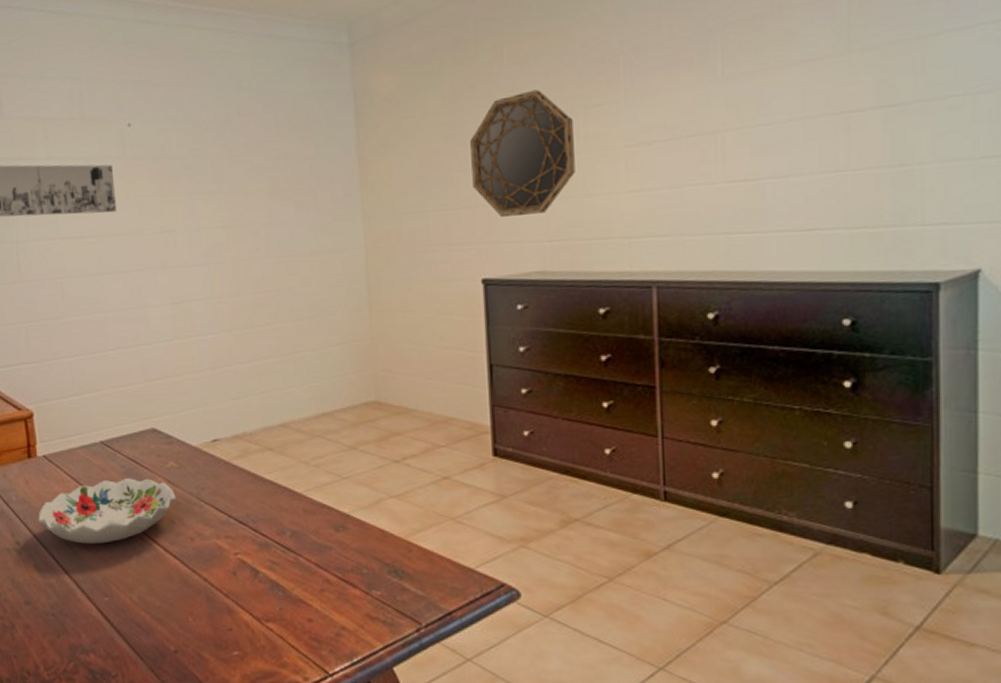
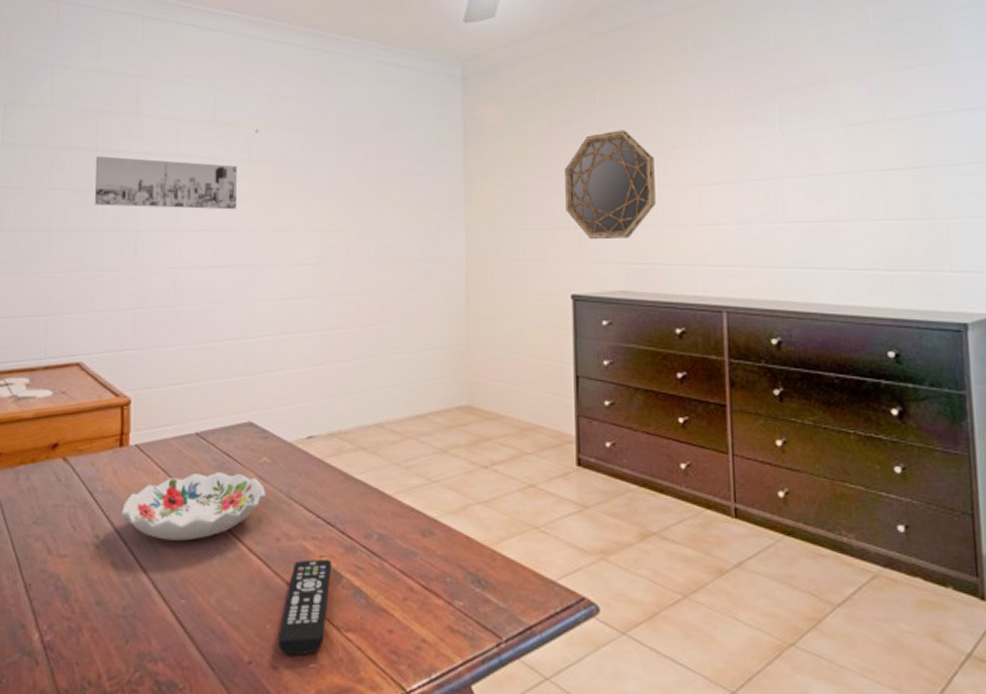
remote control: none [200,557,248,645] -> present [277,559,332,656]

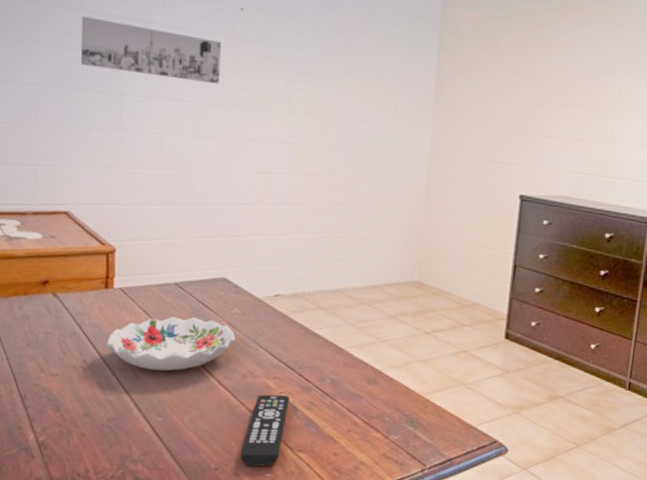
home mirror: present [565,130,656,240] -> none [525,48,612,150]

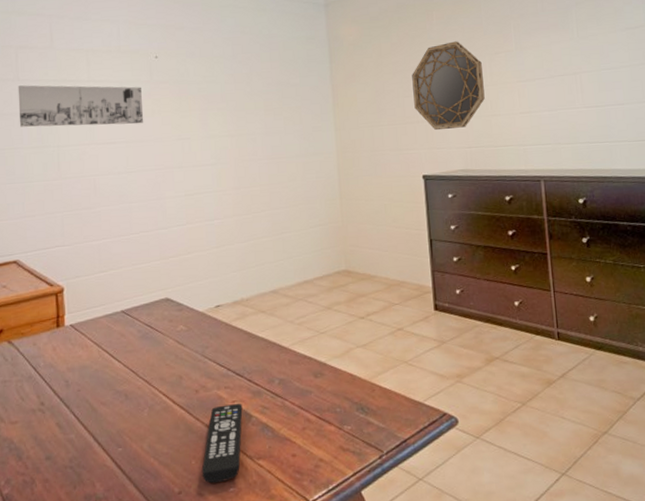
decorative bowl: present [107,316,236,371] -> none [62,340,184,401]
home mirror: none [525,48,612,150] -> present [412,41,485,131]

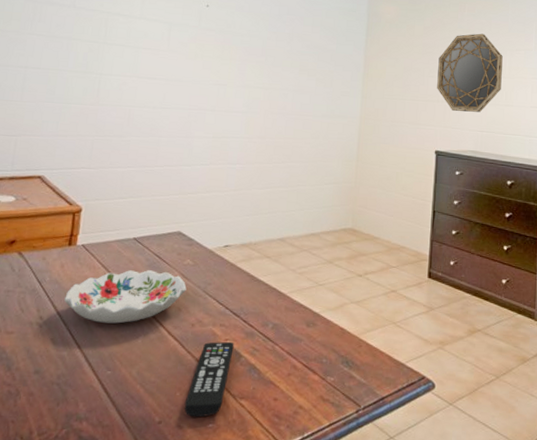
wall art: present [18,85,144,127] -> none [68,12,189,65]
decorative bowl: none [62,340,184,401] -> present [64,269,187,324]

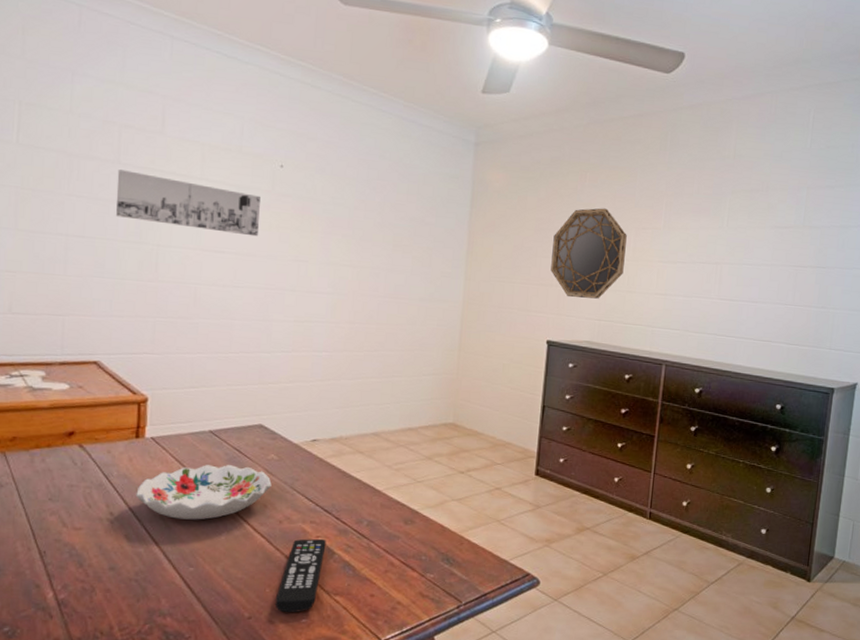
wall art: none [68,12,189,65] -> present [116,169,261,237]

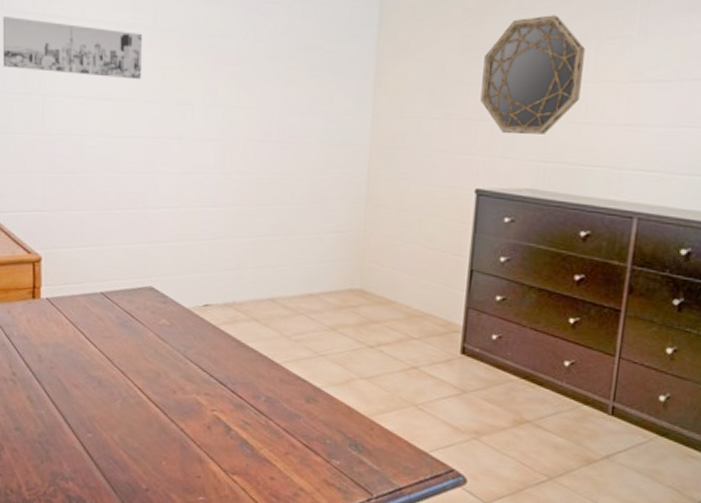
decorative bowl: present [136,464,272,520] -> none [35,328,164,386]
remote control: present [275,539,326,613] -> none [171,411,222,489]

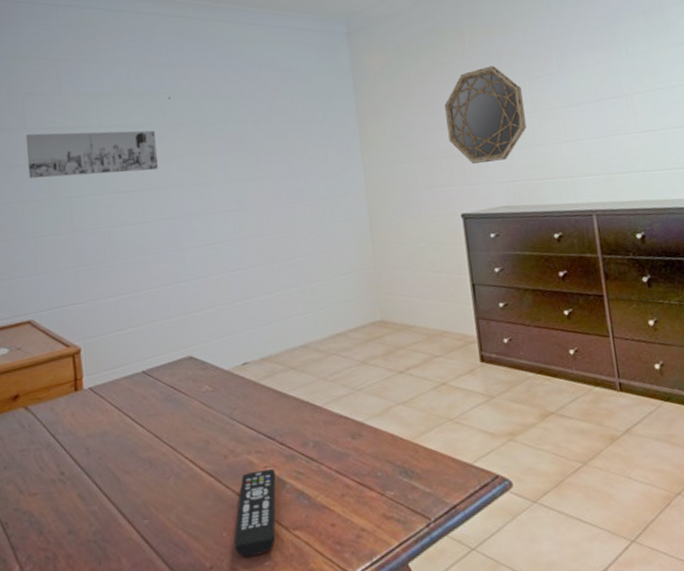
remote control: none [171,411,222,489] -> present [234,469,276,557]

